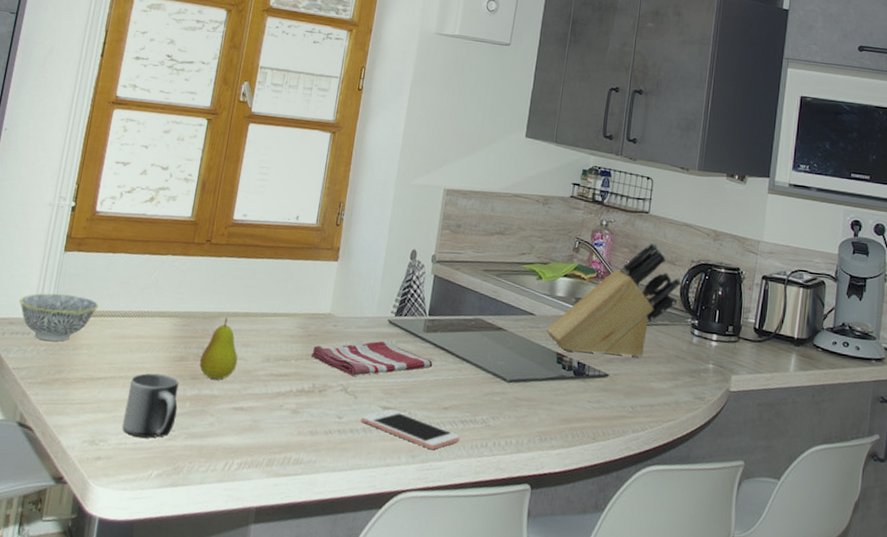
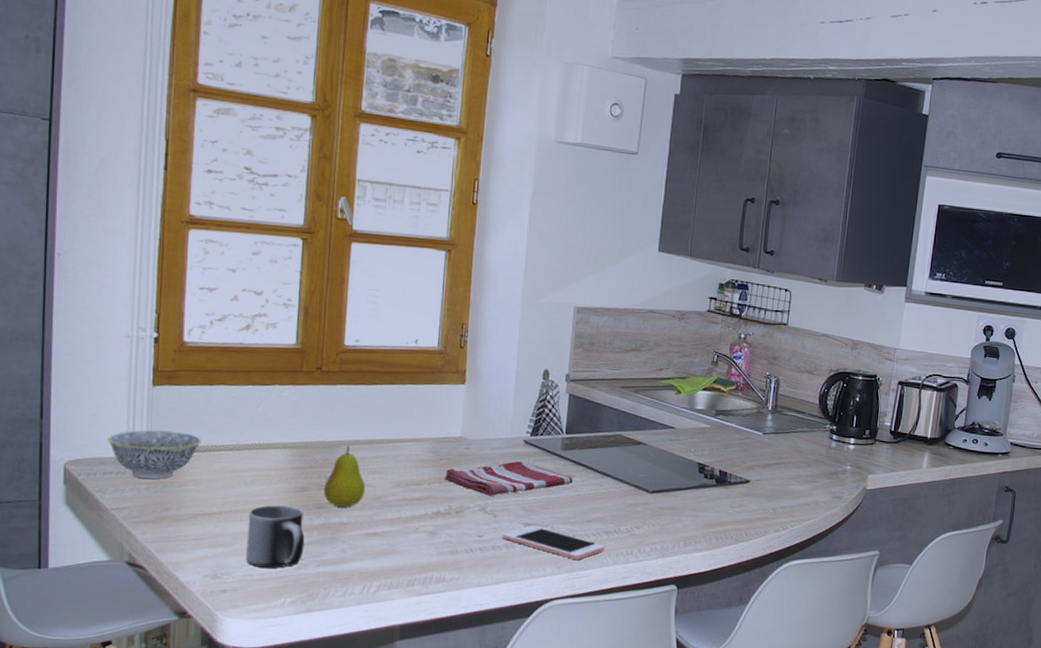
knife block: present [545,242,682,357] -> none [686,353,820,463]

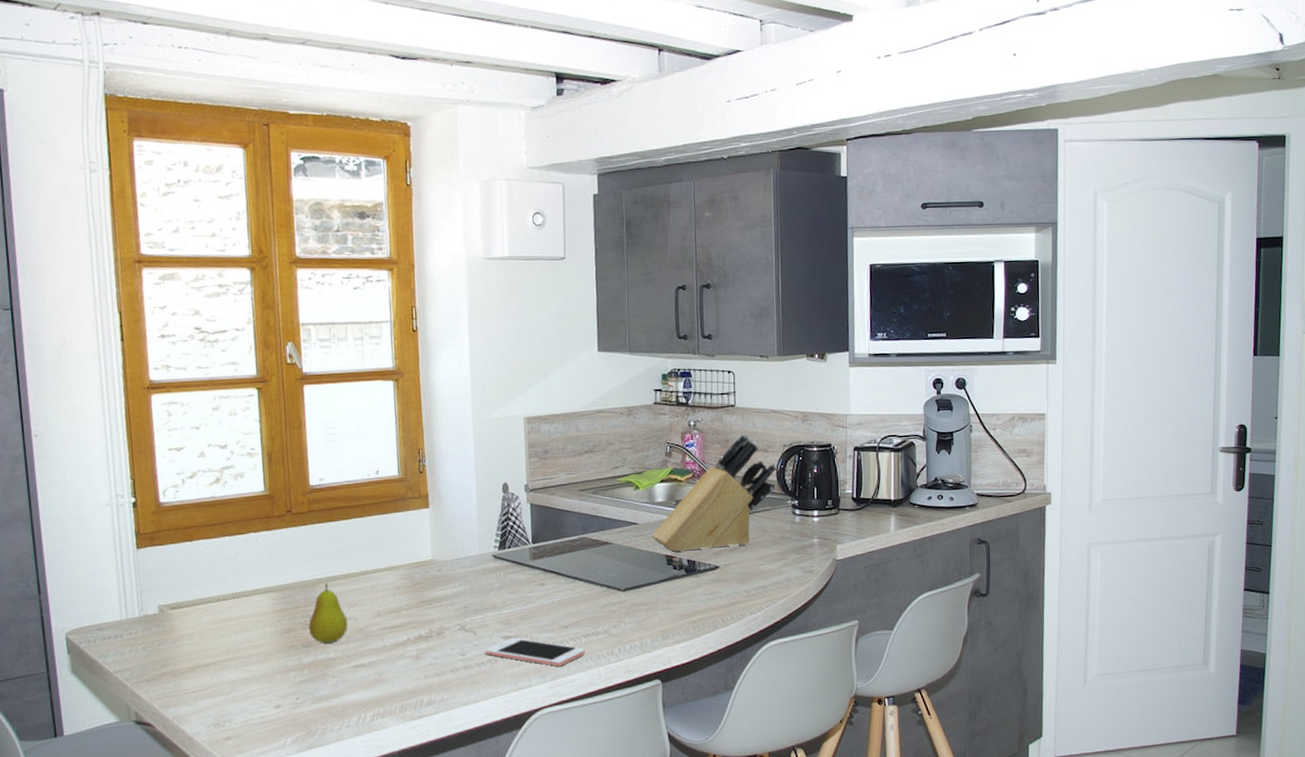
bowl: present [108,430,201,479] -> none [102,590,189,639]
mug: present [246,505,305,568] -> none [241,648,298,711]
dish towel: present [445,461,573,496] -> none [422,575,546,614]
knife block: none [686,353,820,463] -> present [651,433,777,552]

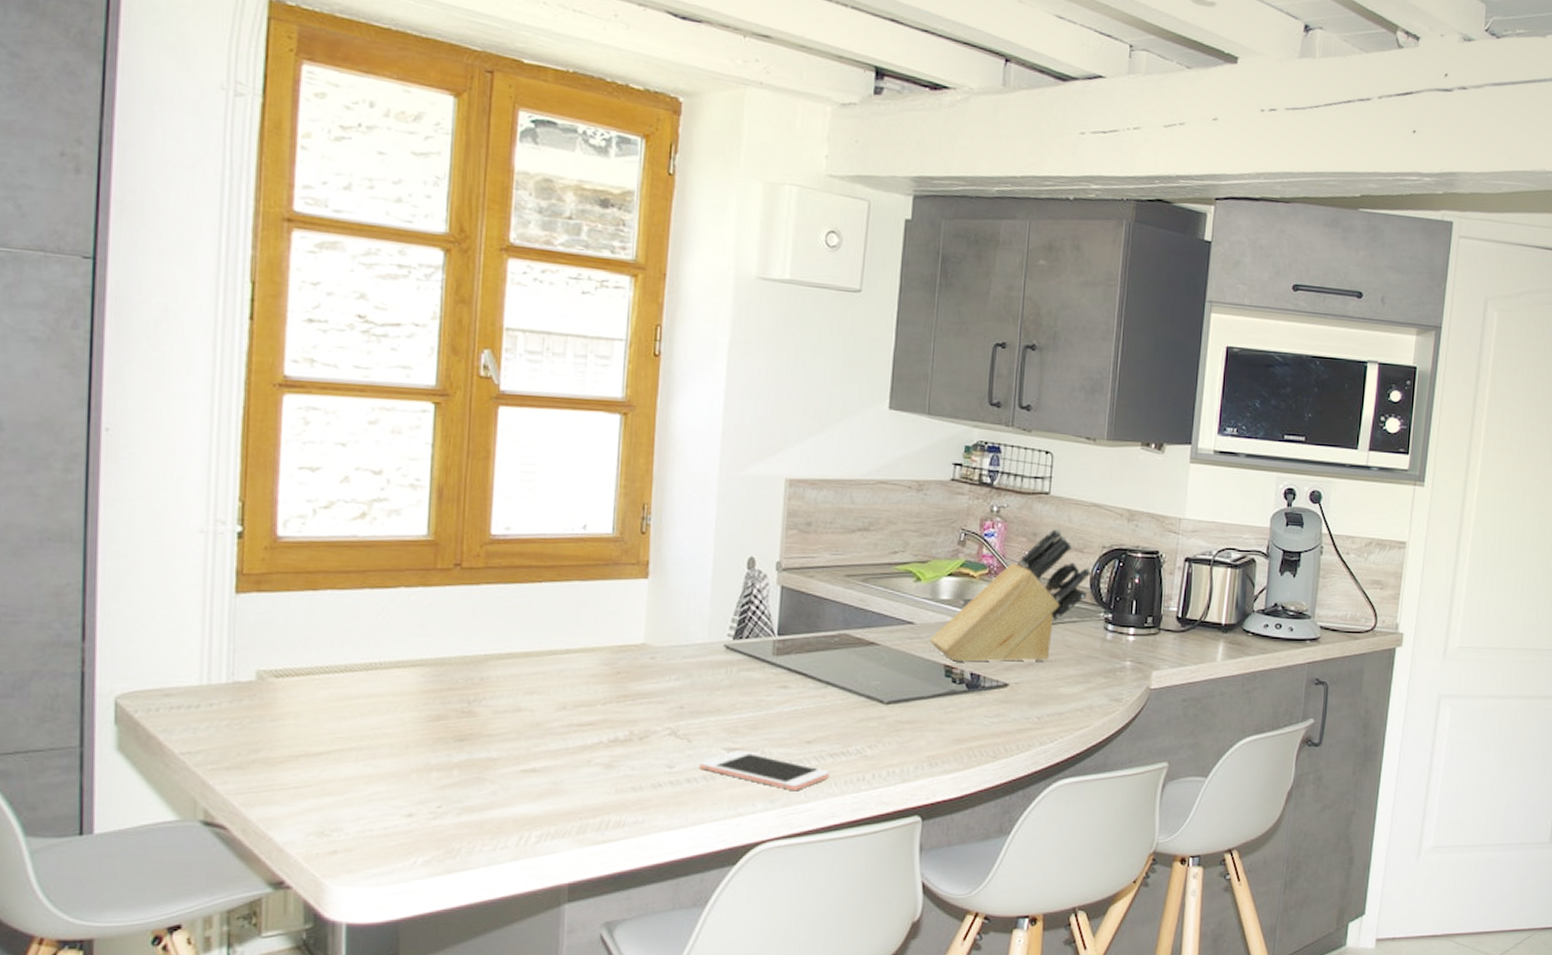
fruit: present [309,583,348,643] -> none [466,661,521,739]

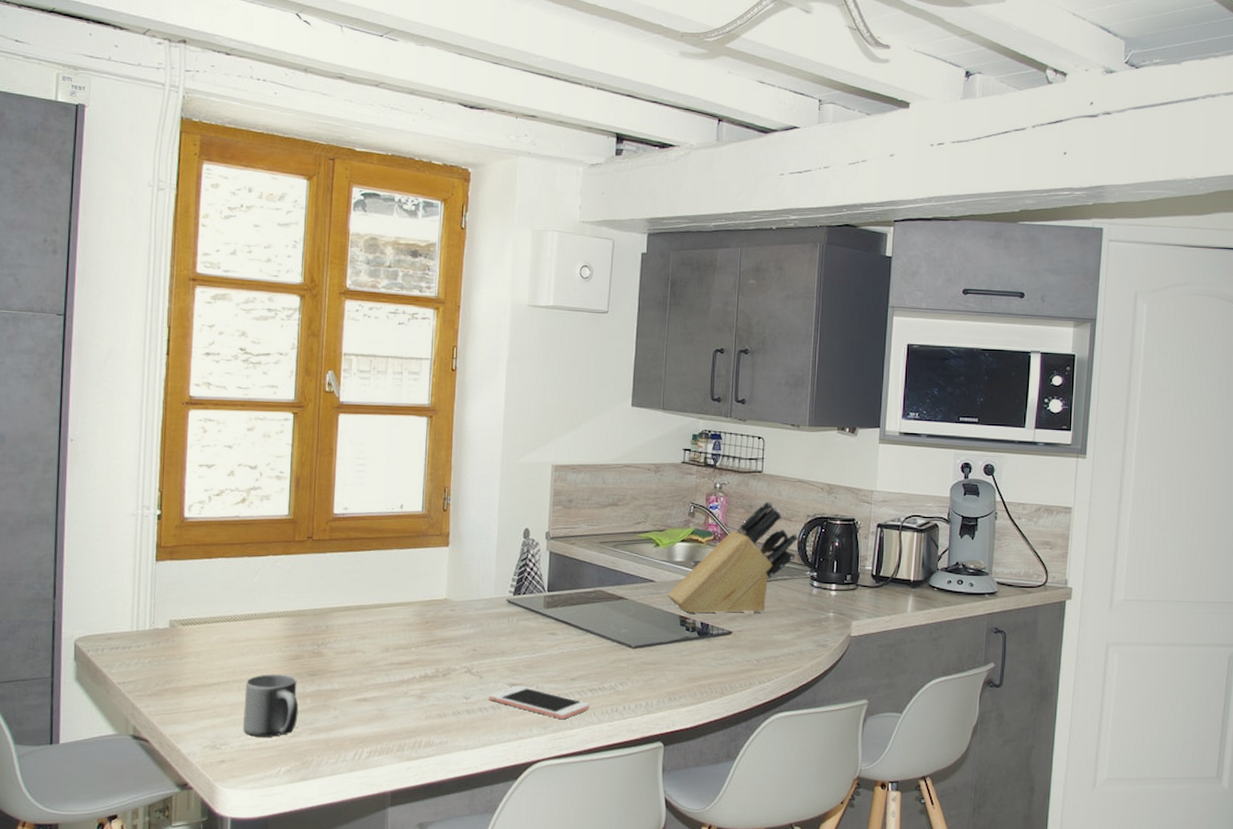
mug: none [364,739,442,820] -> present [243,674,299,737]

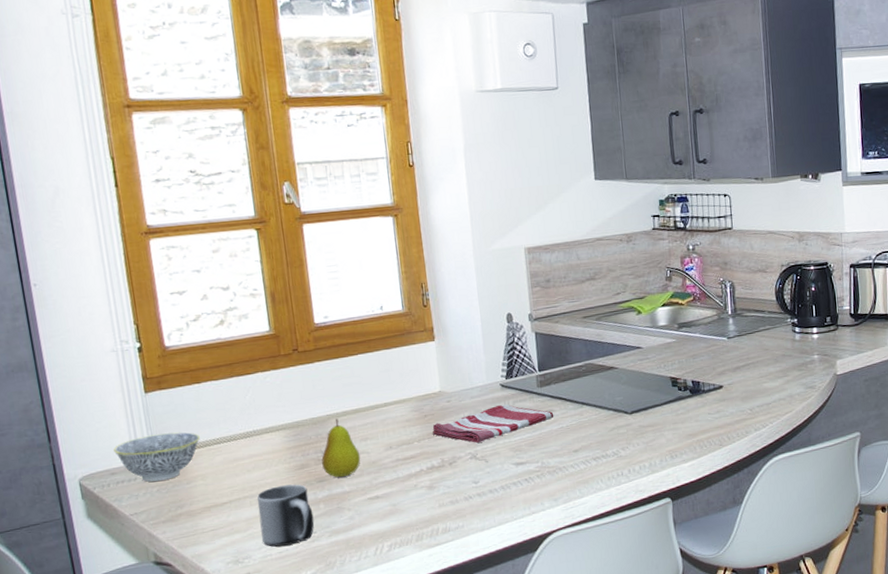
bowl: none [115,604,201,652] -> present [113,432,200,482]
fruit: none [316,613,356,674] -> present [321,418,361,478]
dish towel: none [432,620,556,657] -> present [432,404,554,443]
cell phone: present [489,685,590,720] -> none [497,463,596,490]
knife block: present [667,500,799,613] -> none [655,255,776,374]

